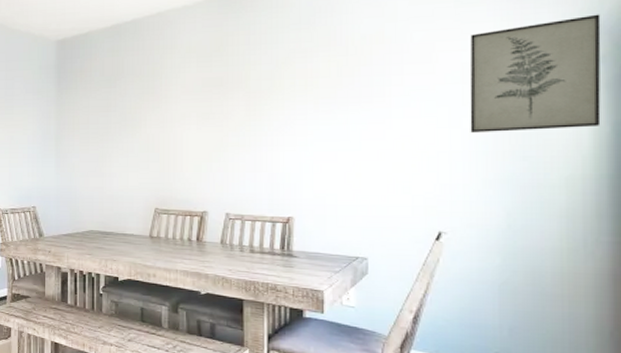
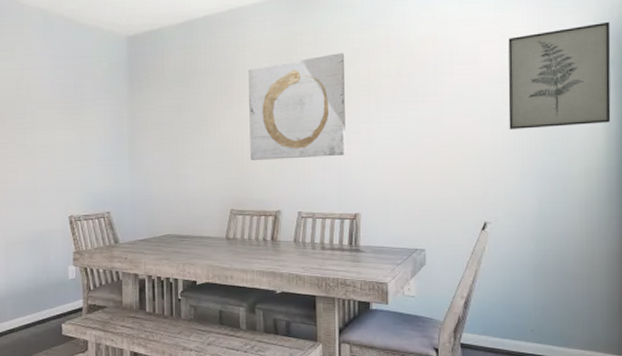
wall art: none [176,53,279,160] -> present [248,53,346,160]

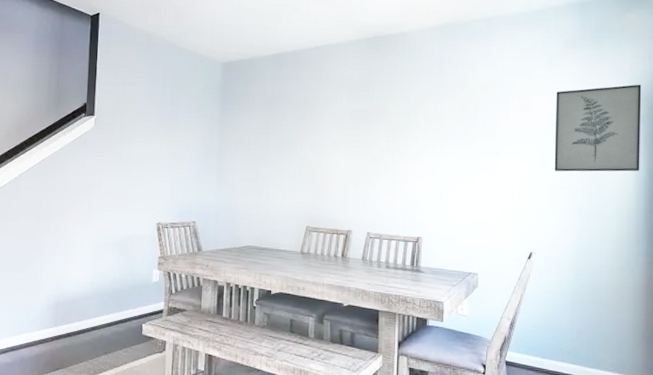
wall art: present [248,53,346,160] -> none [327,93,415,185]

